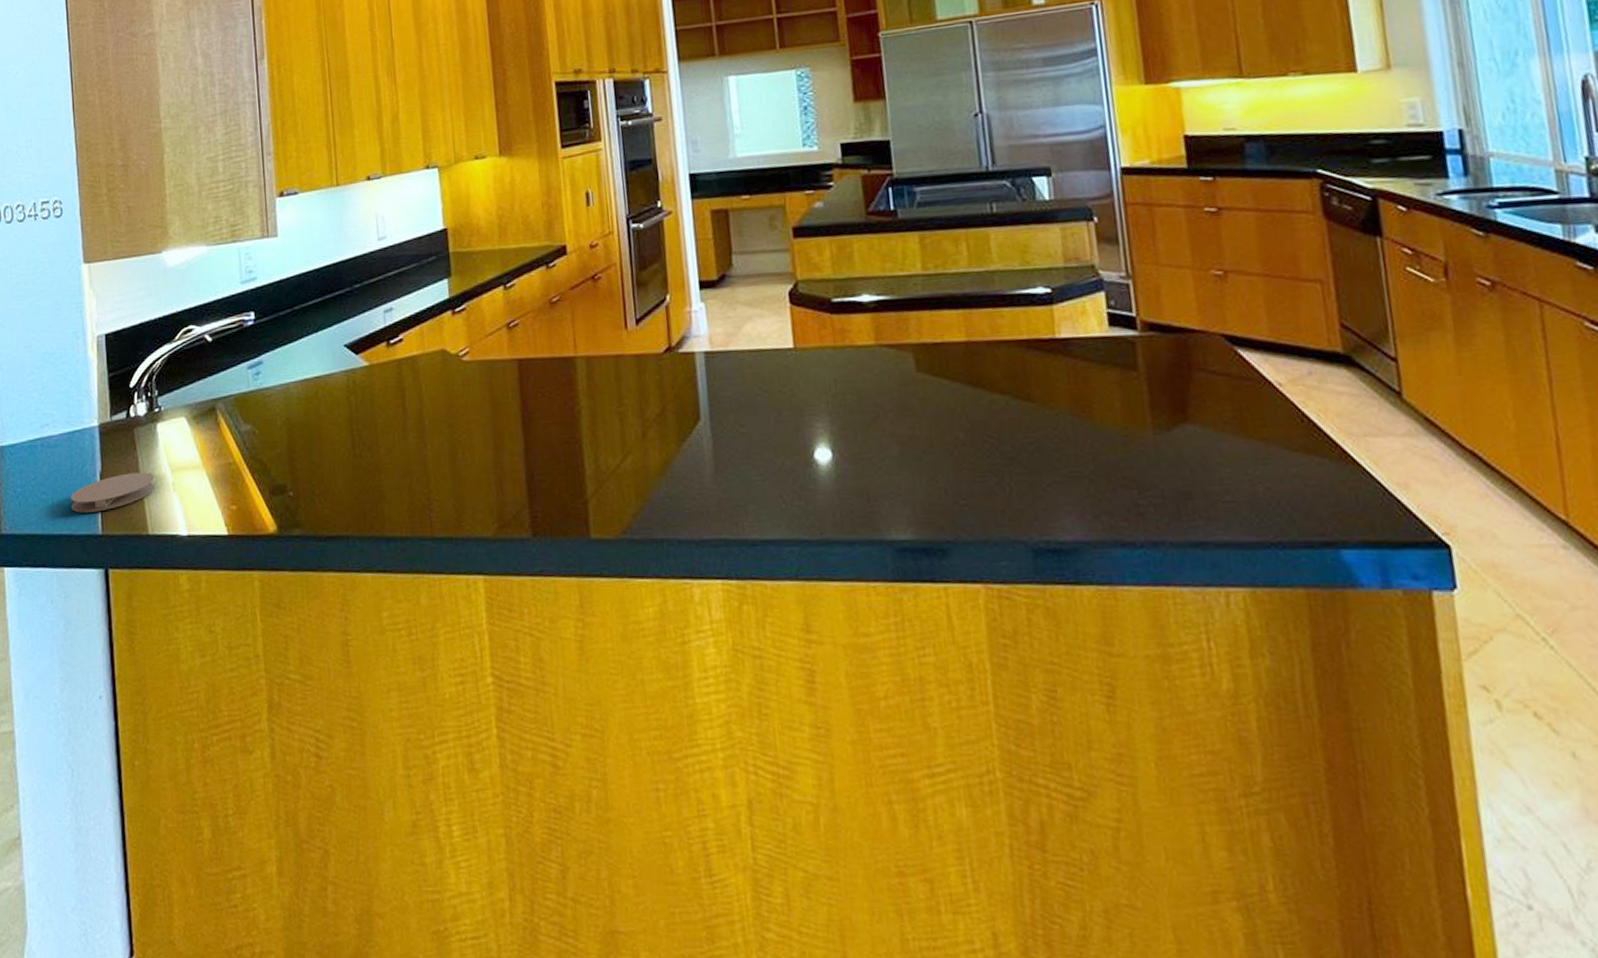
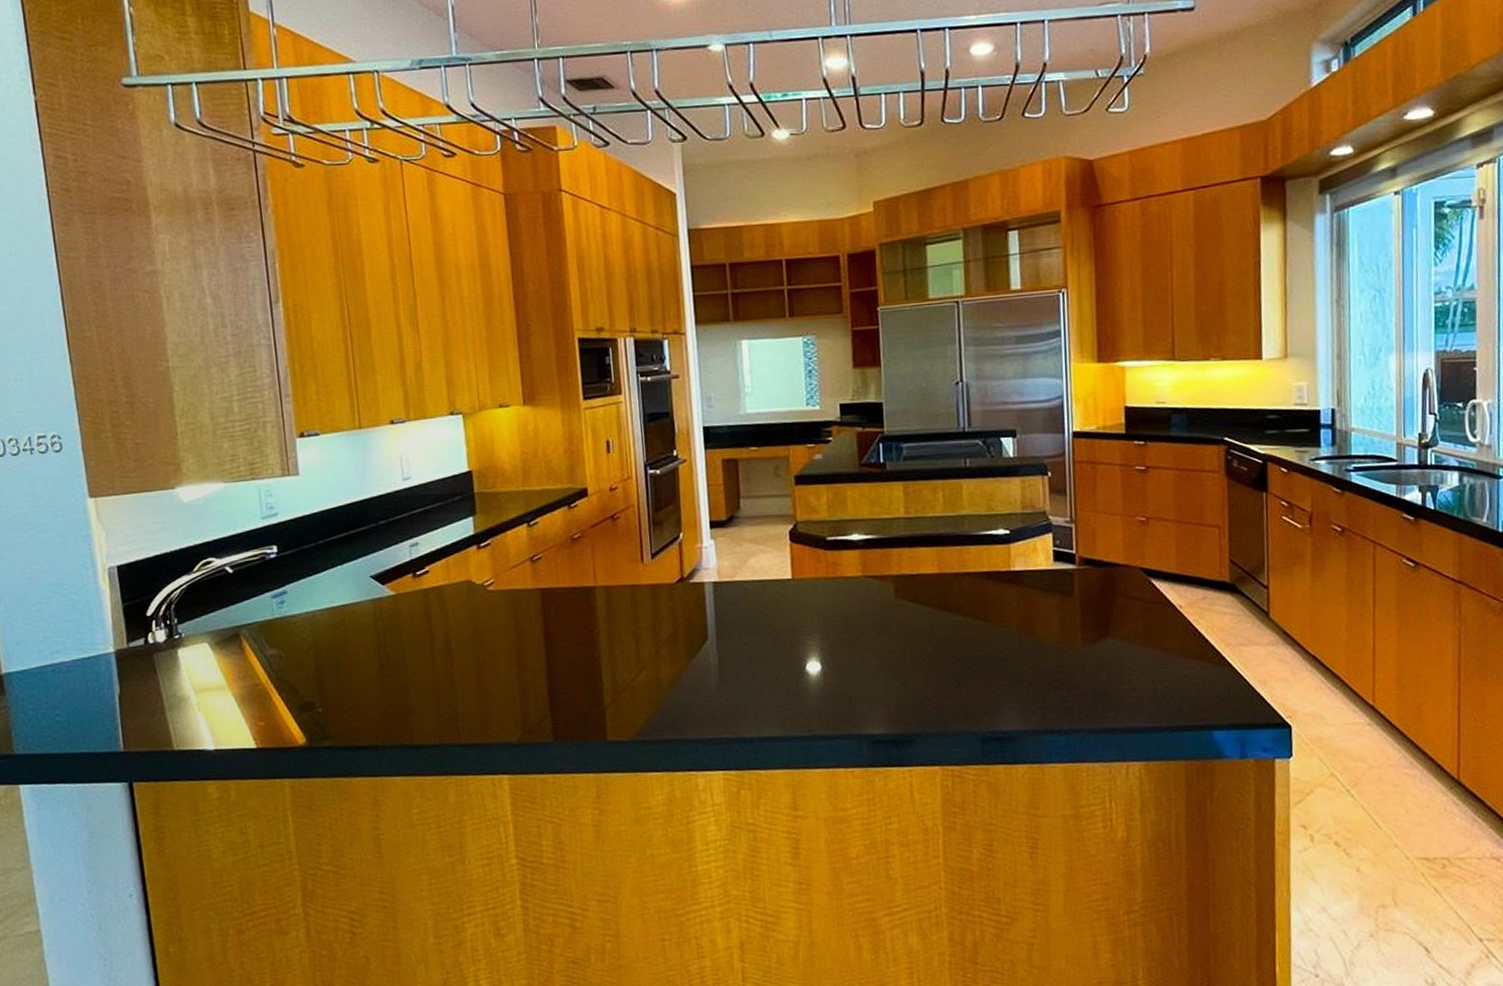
coaster: present [70,472,155,513] -> none [87,693,179,733]

